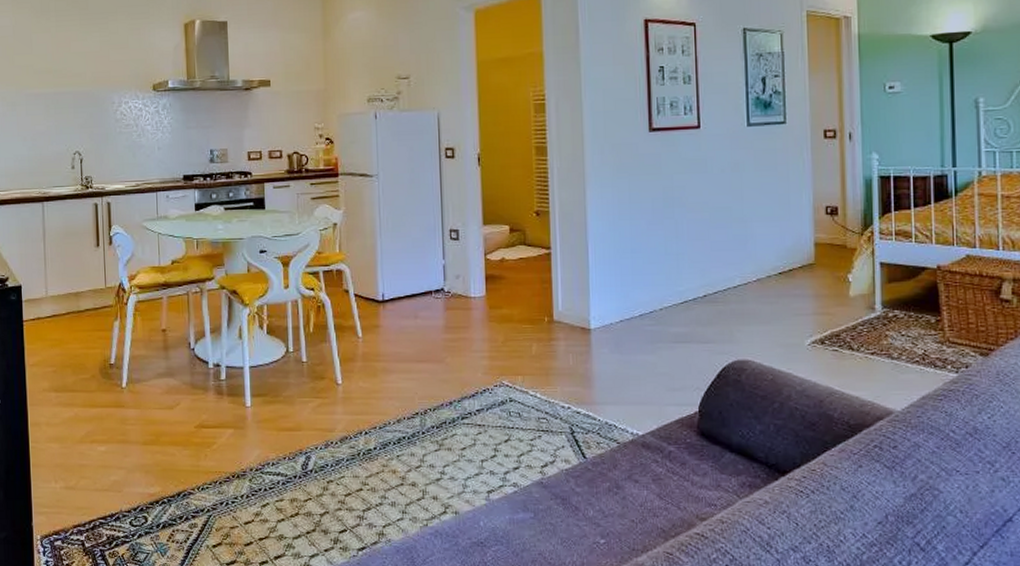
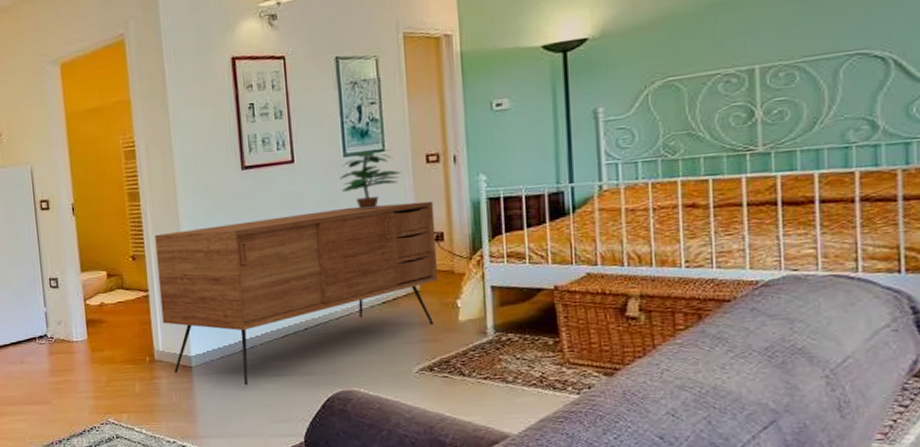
sideboard: none [560,175,832,352] -> present [155,201,439,386]
potted plant: none [743,121,800,180] -> present [340,149,401,210]

